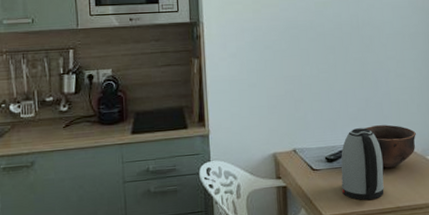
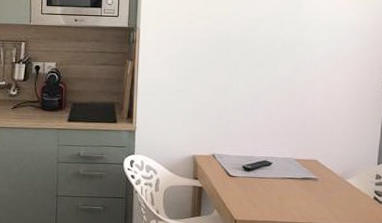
kettle: present [341,128,384,201] -> none [256,143,301,212]
bowl: present [364,124,416,168] -> none [285,142,338,185]

